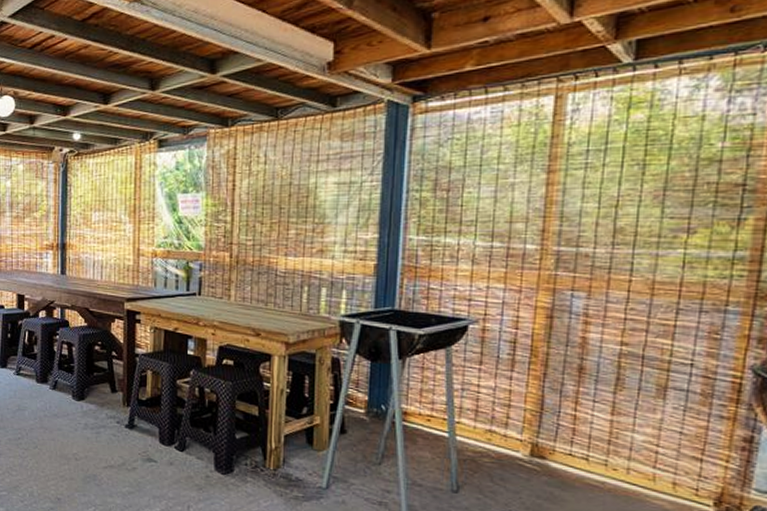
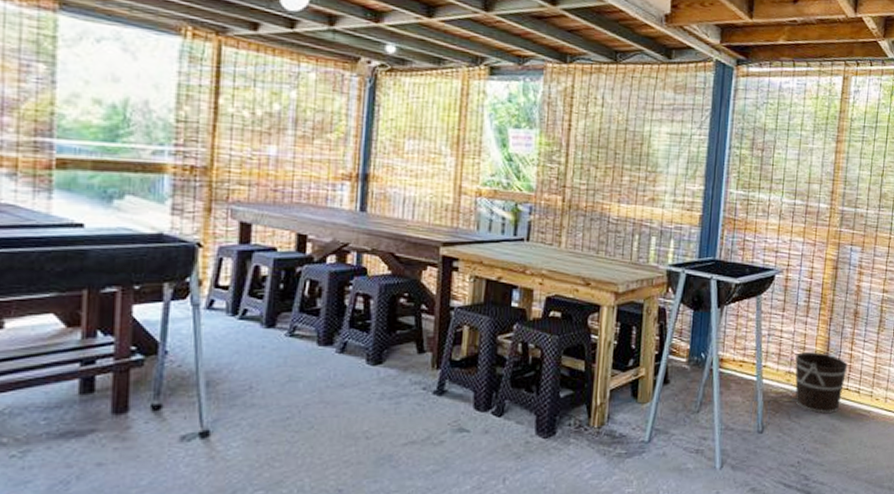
bucket: none [497,410,570,480] -> present [795,351,848,413]

